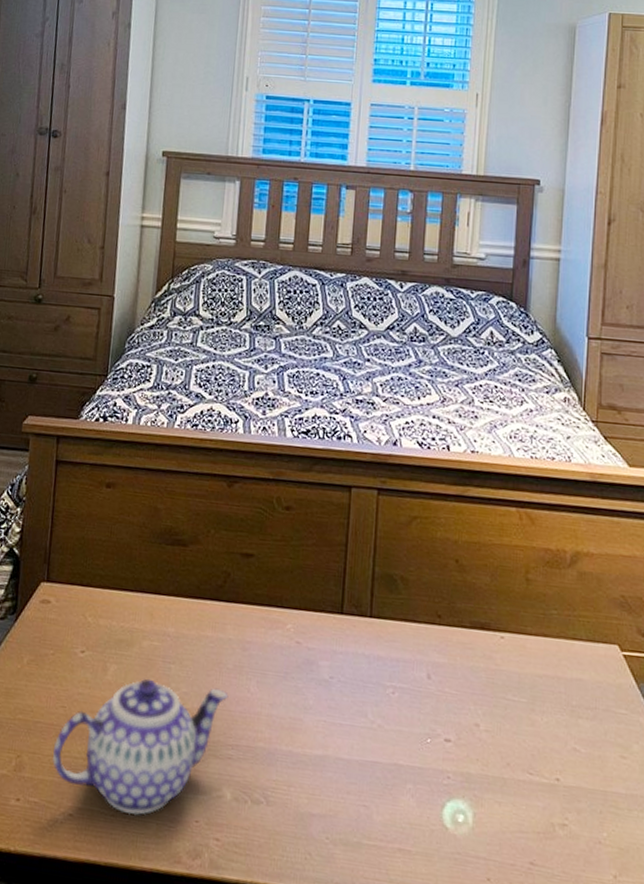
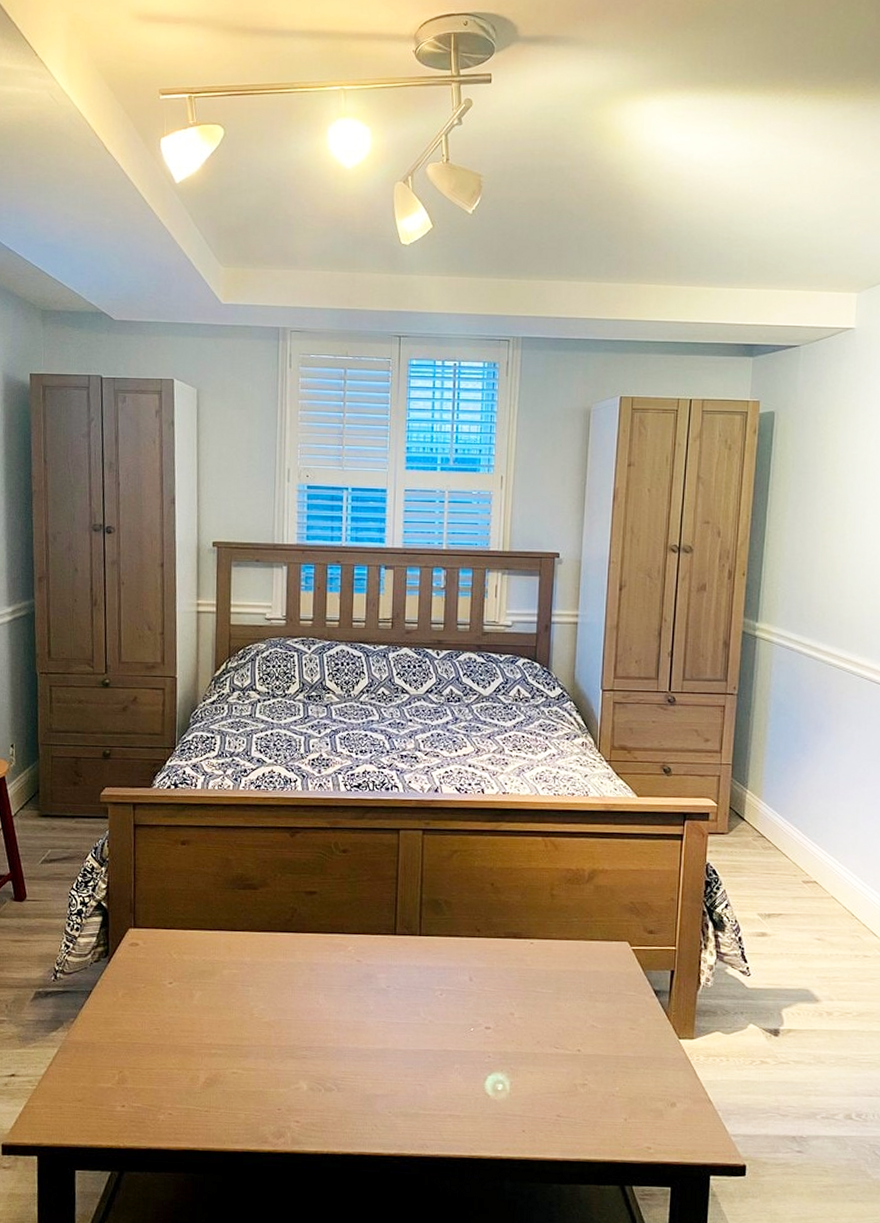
teapot: present [52,678,229,816] -> none [151,1000,301,1110]

